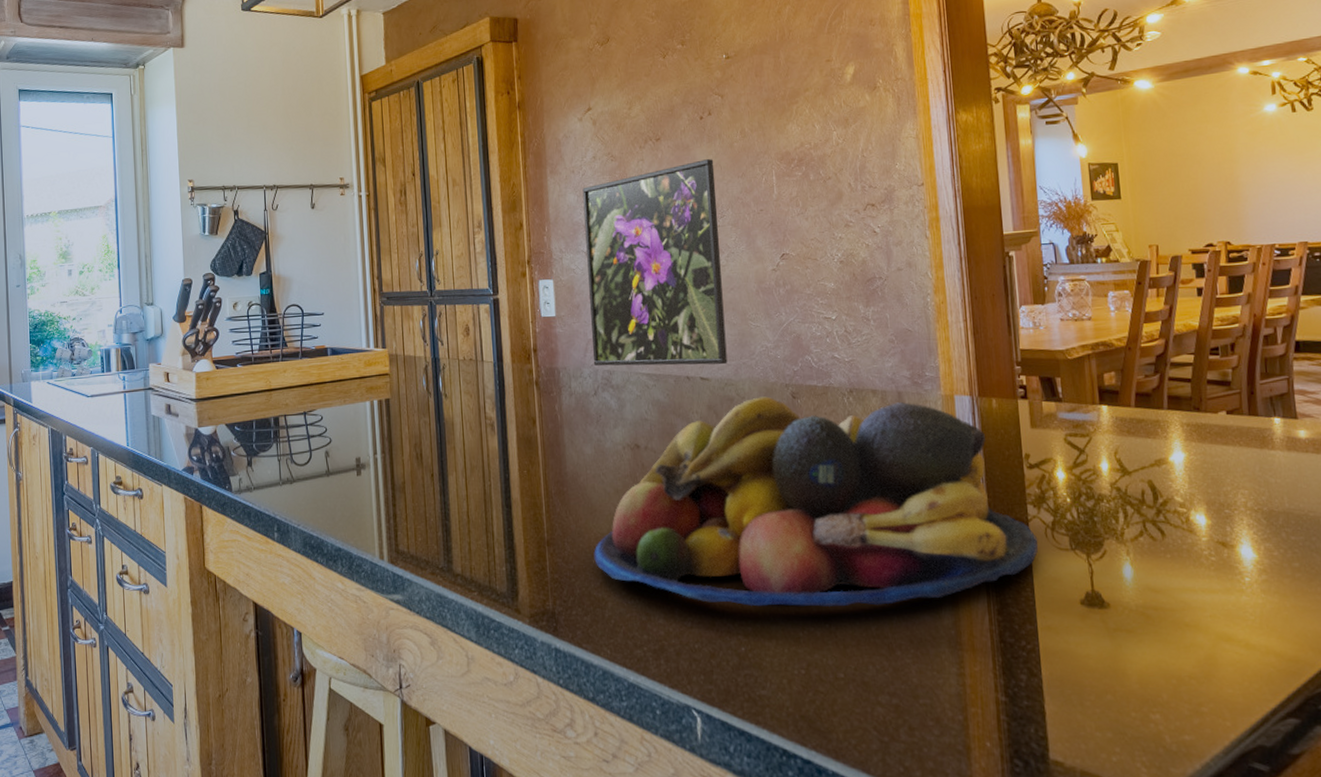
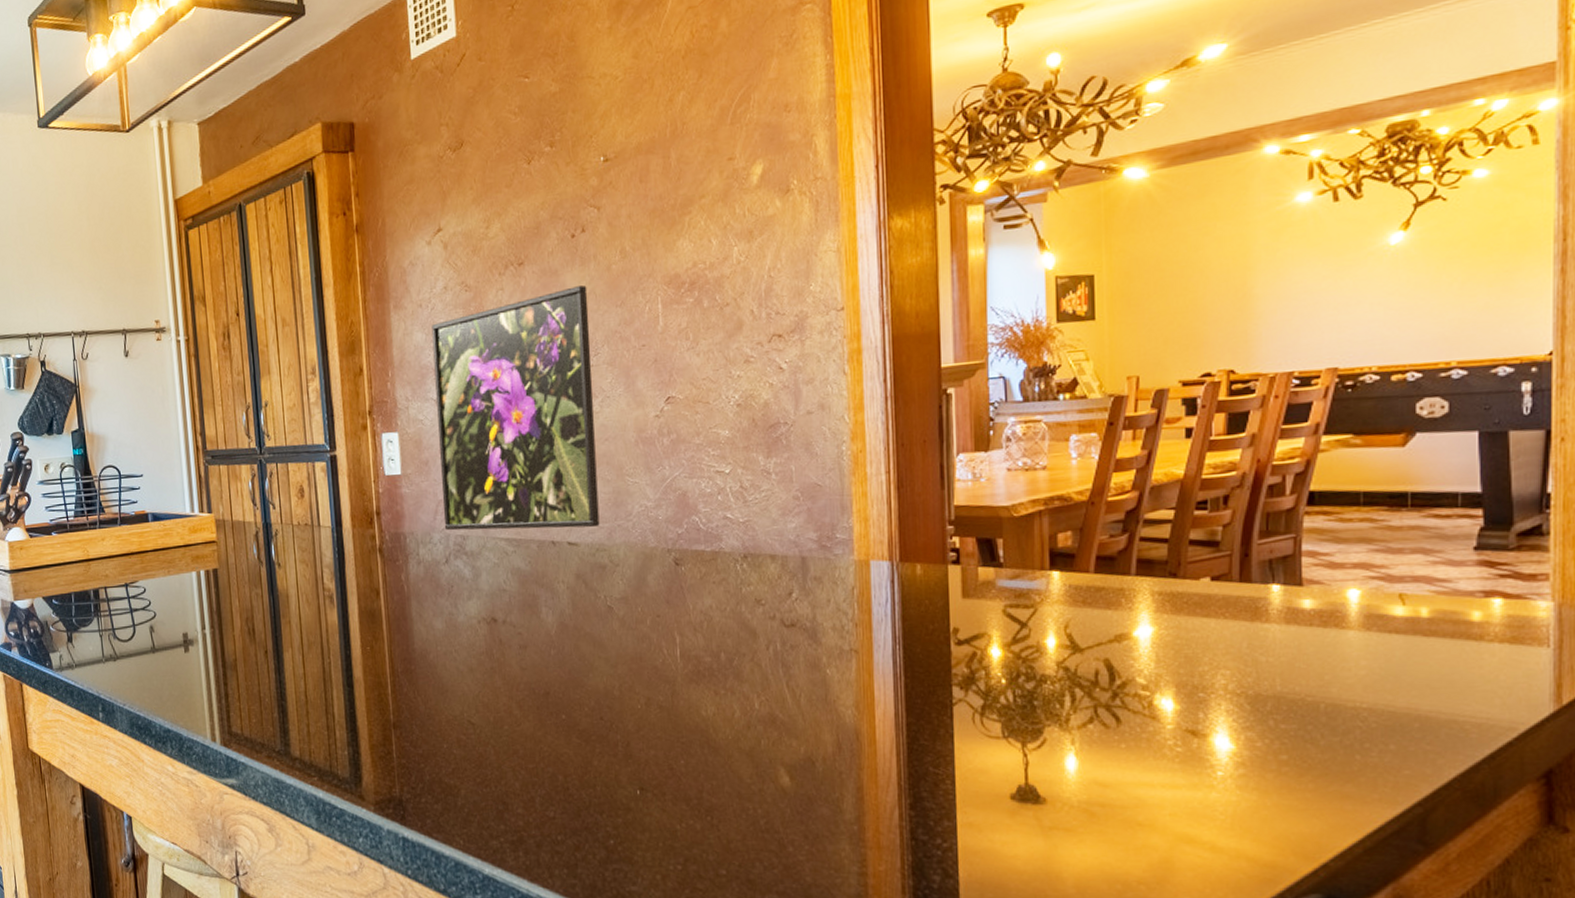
fruit bowl: present [594,396,1039,607] -> none [445,563,964,799]

